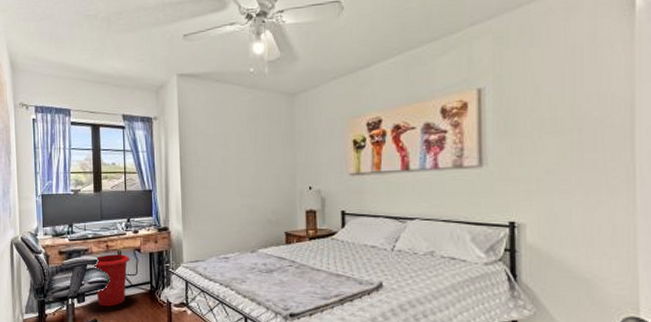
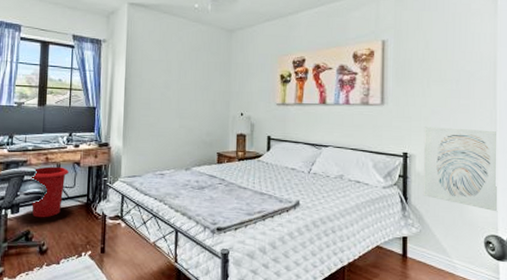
wall art: none [535,189,639,289] -> present [423,127,498,212]

